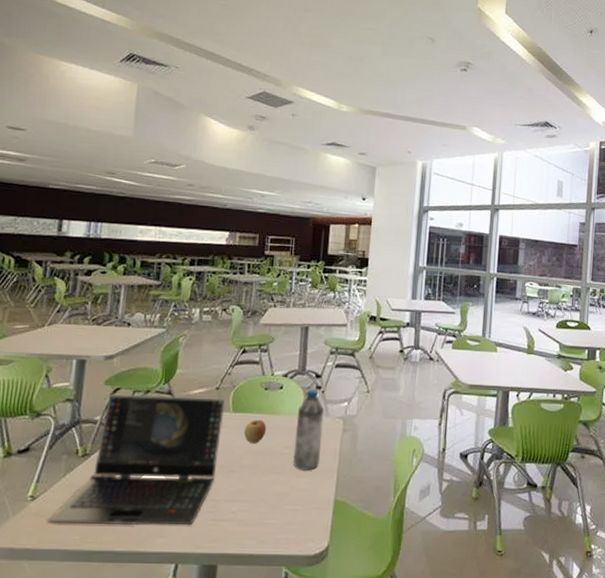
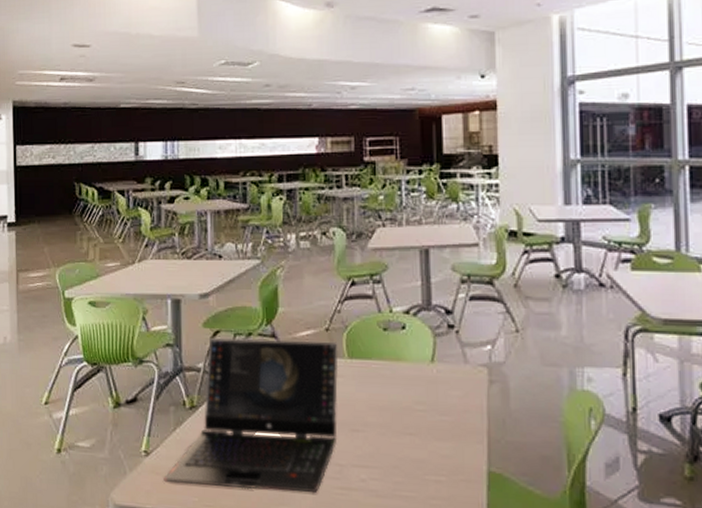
apple: present [243,419,267,443] -> none [364,367,392,397]
water bottle: present [293,389,325,470] -> none [427,329,464,432]

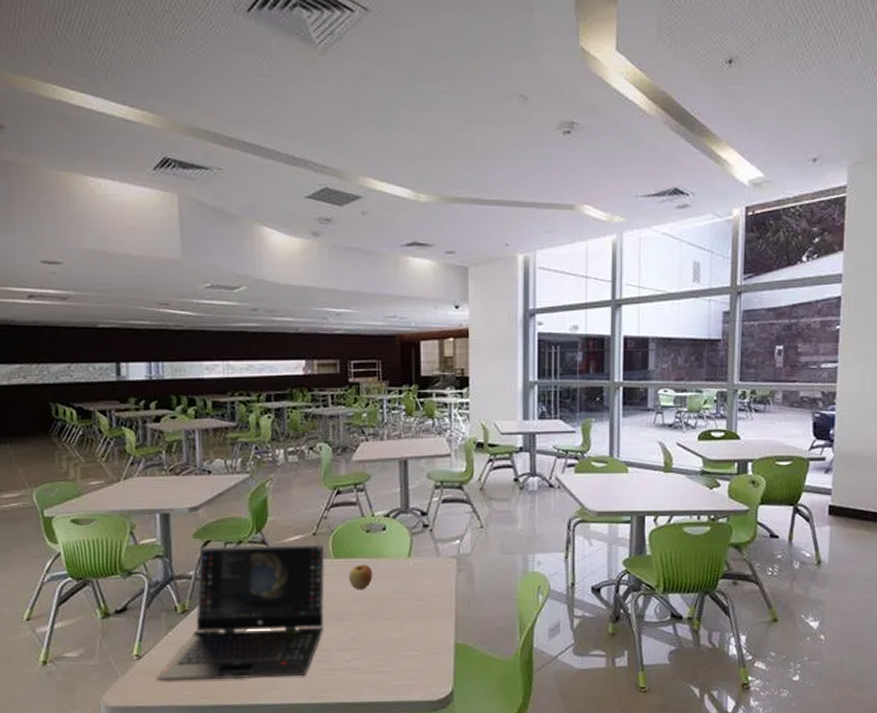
apple: none [364,367,392,397] -> present [348,564,373,589]

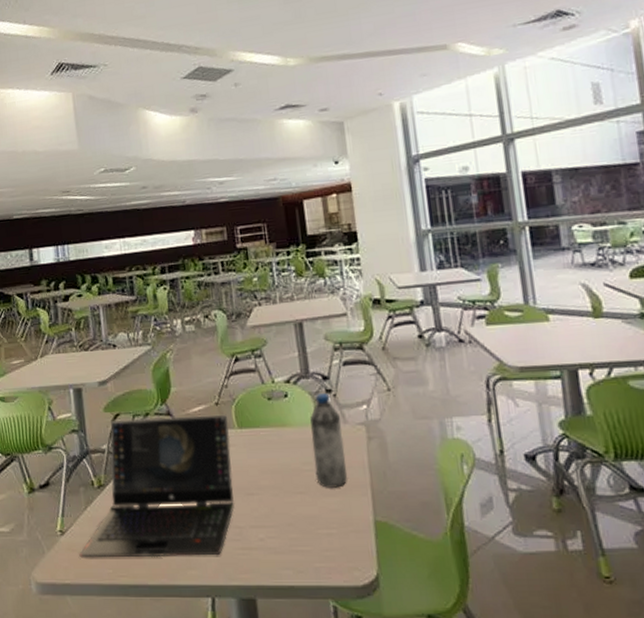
apple: present [348,564,373,589] -> none [254,434,280,461]
water bottle: none [405,528,435,615] -> present [310,393,348,488]

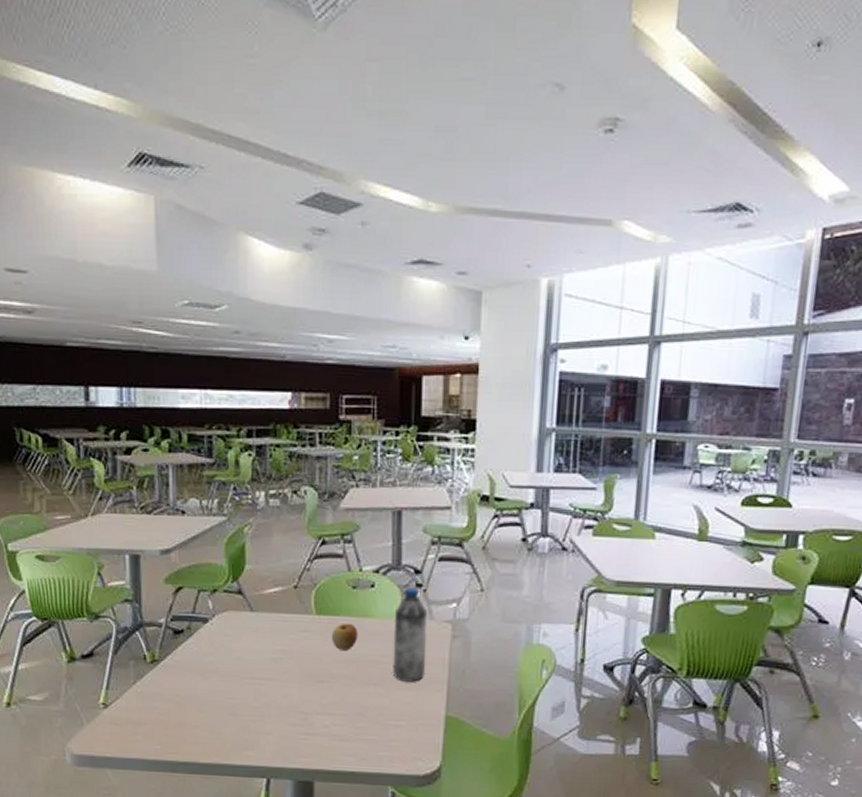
laptop computer: present [79,414,234,558] -> none [124,594,306,739]
apple: none [254,434,280,461] -> present [331,623,359,650]

